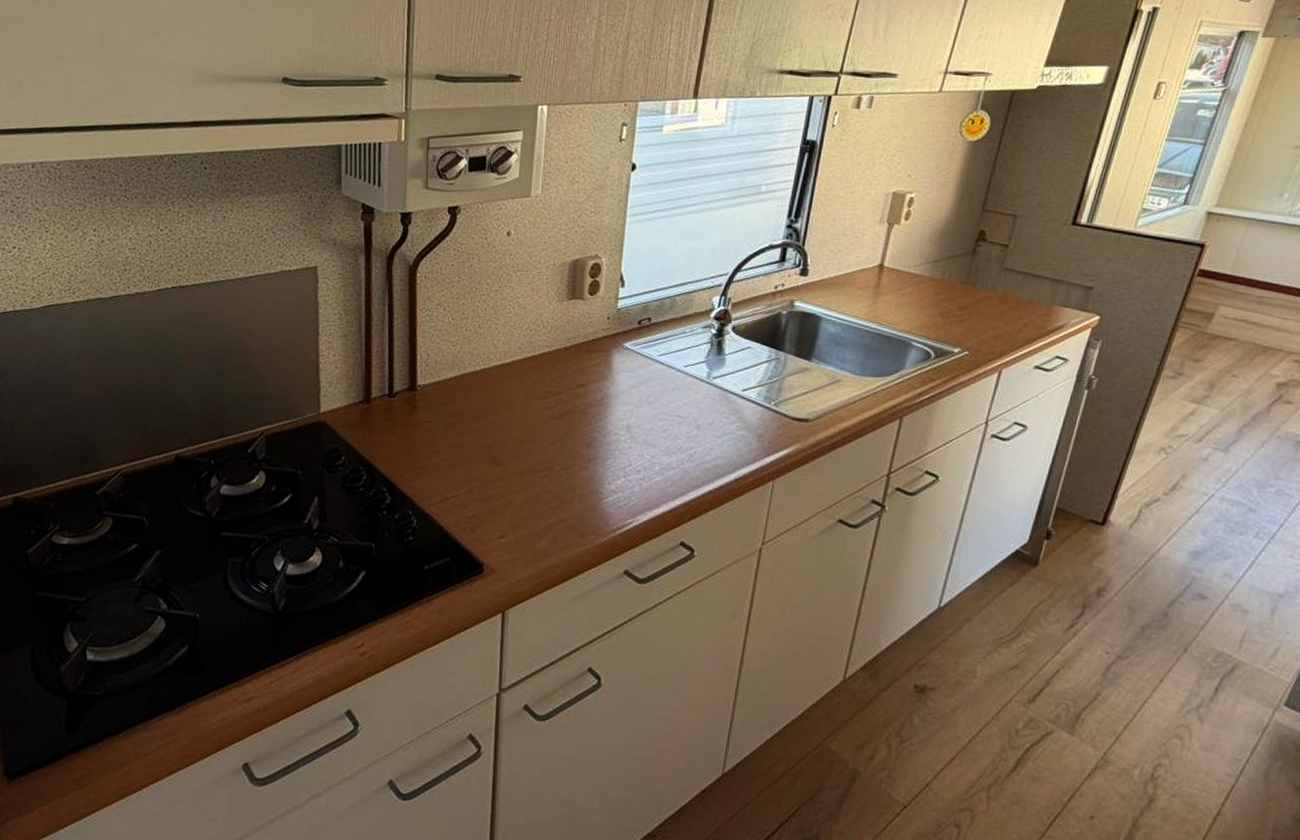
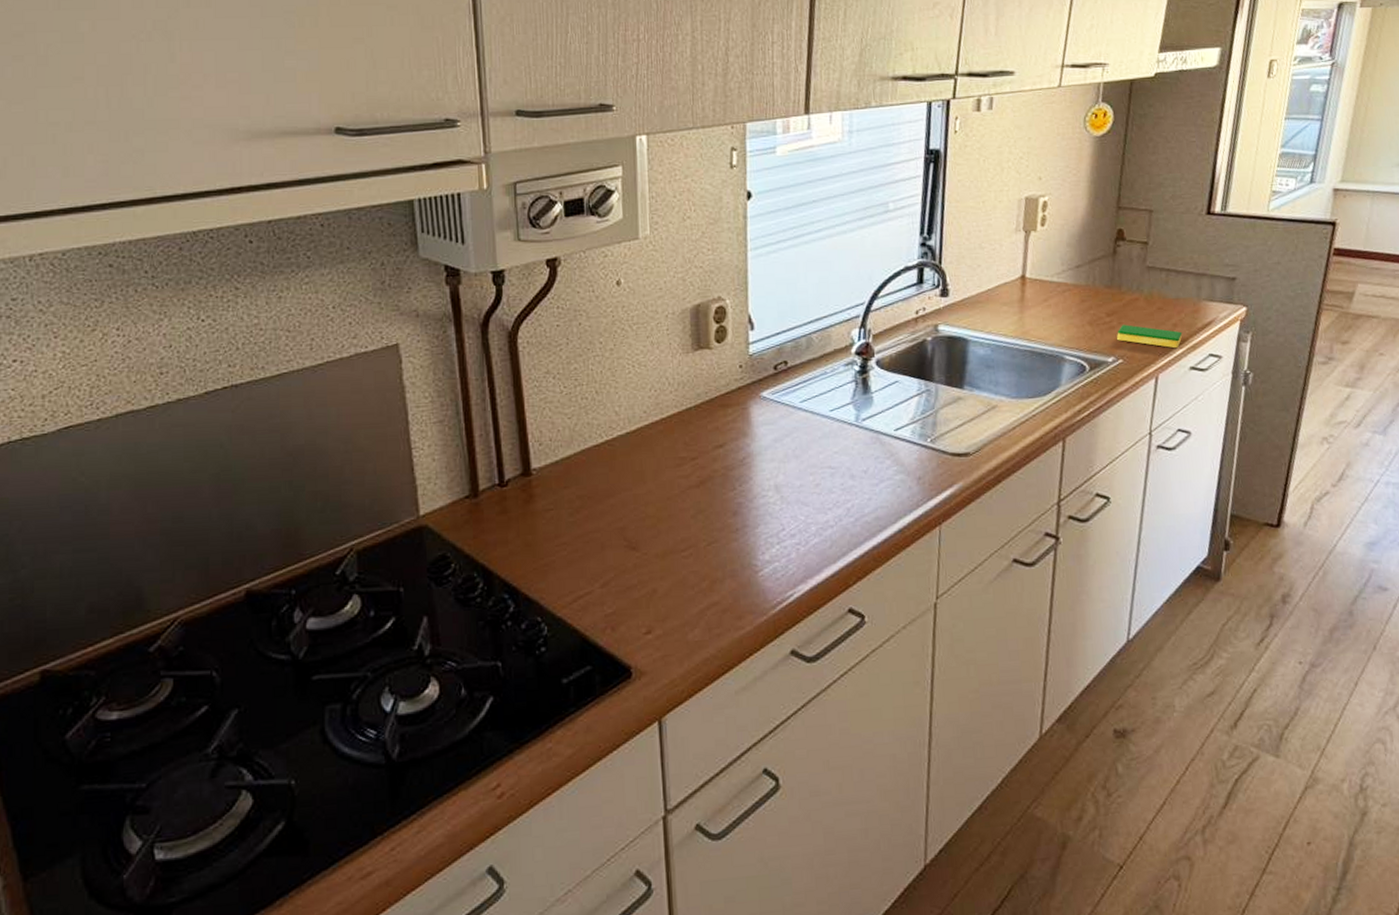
dish sponge: none [966,319,1032,347] -> present [1117,324,1183,349]

